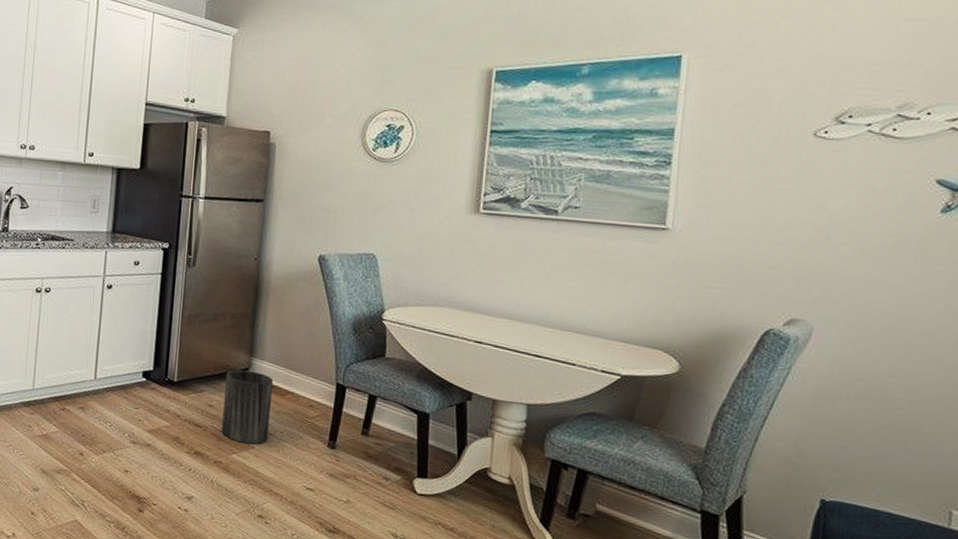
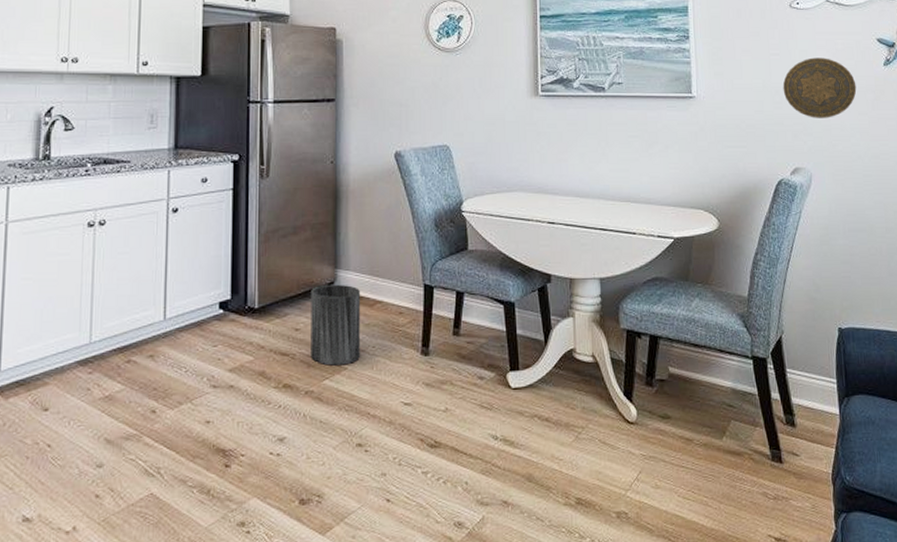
decorative plate: none [788,196,895,268] -> present [782,57,857,118]

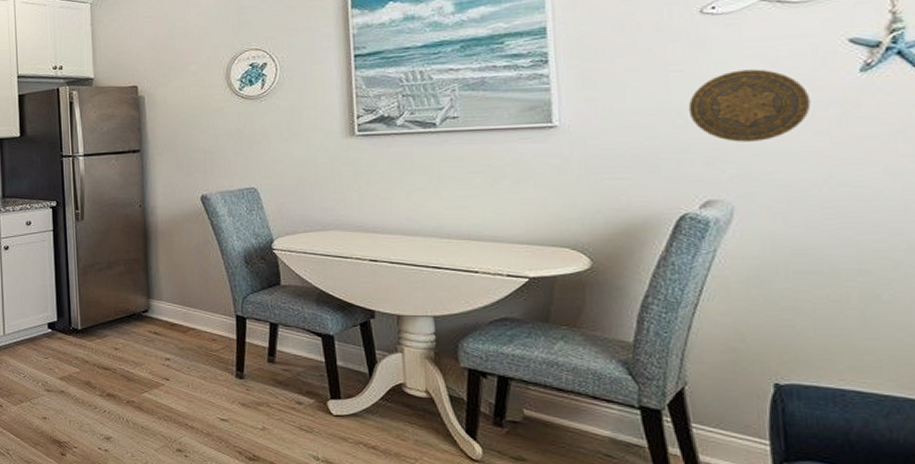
trash can: present [311,284,360,366] -> none [127,312,176,382]

